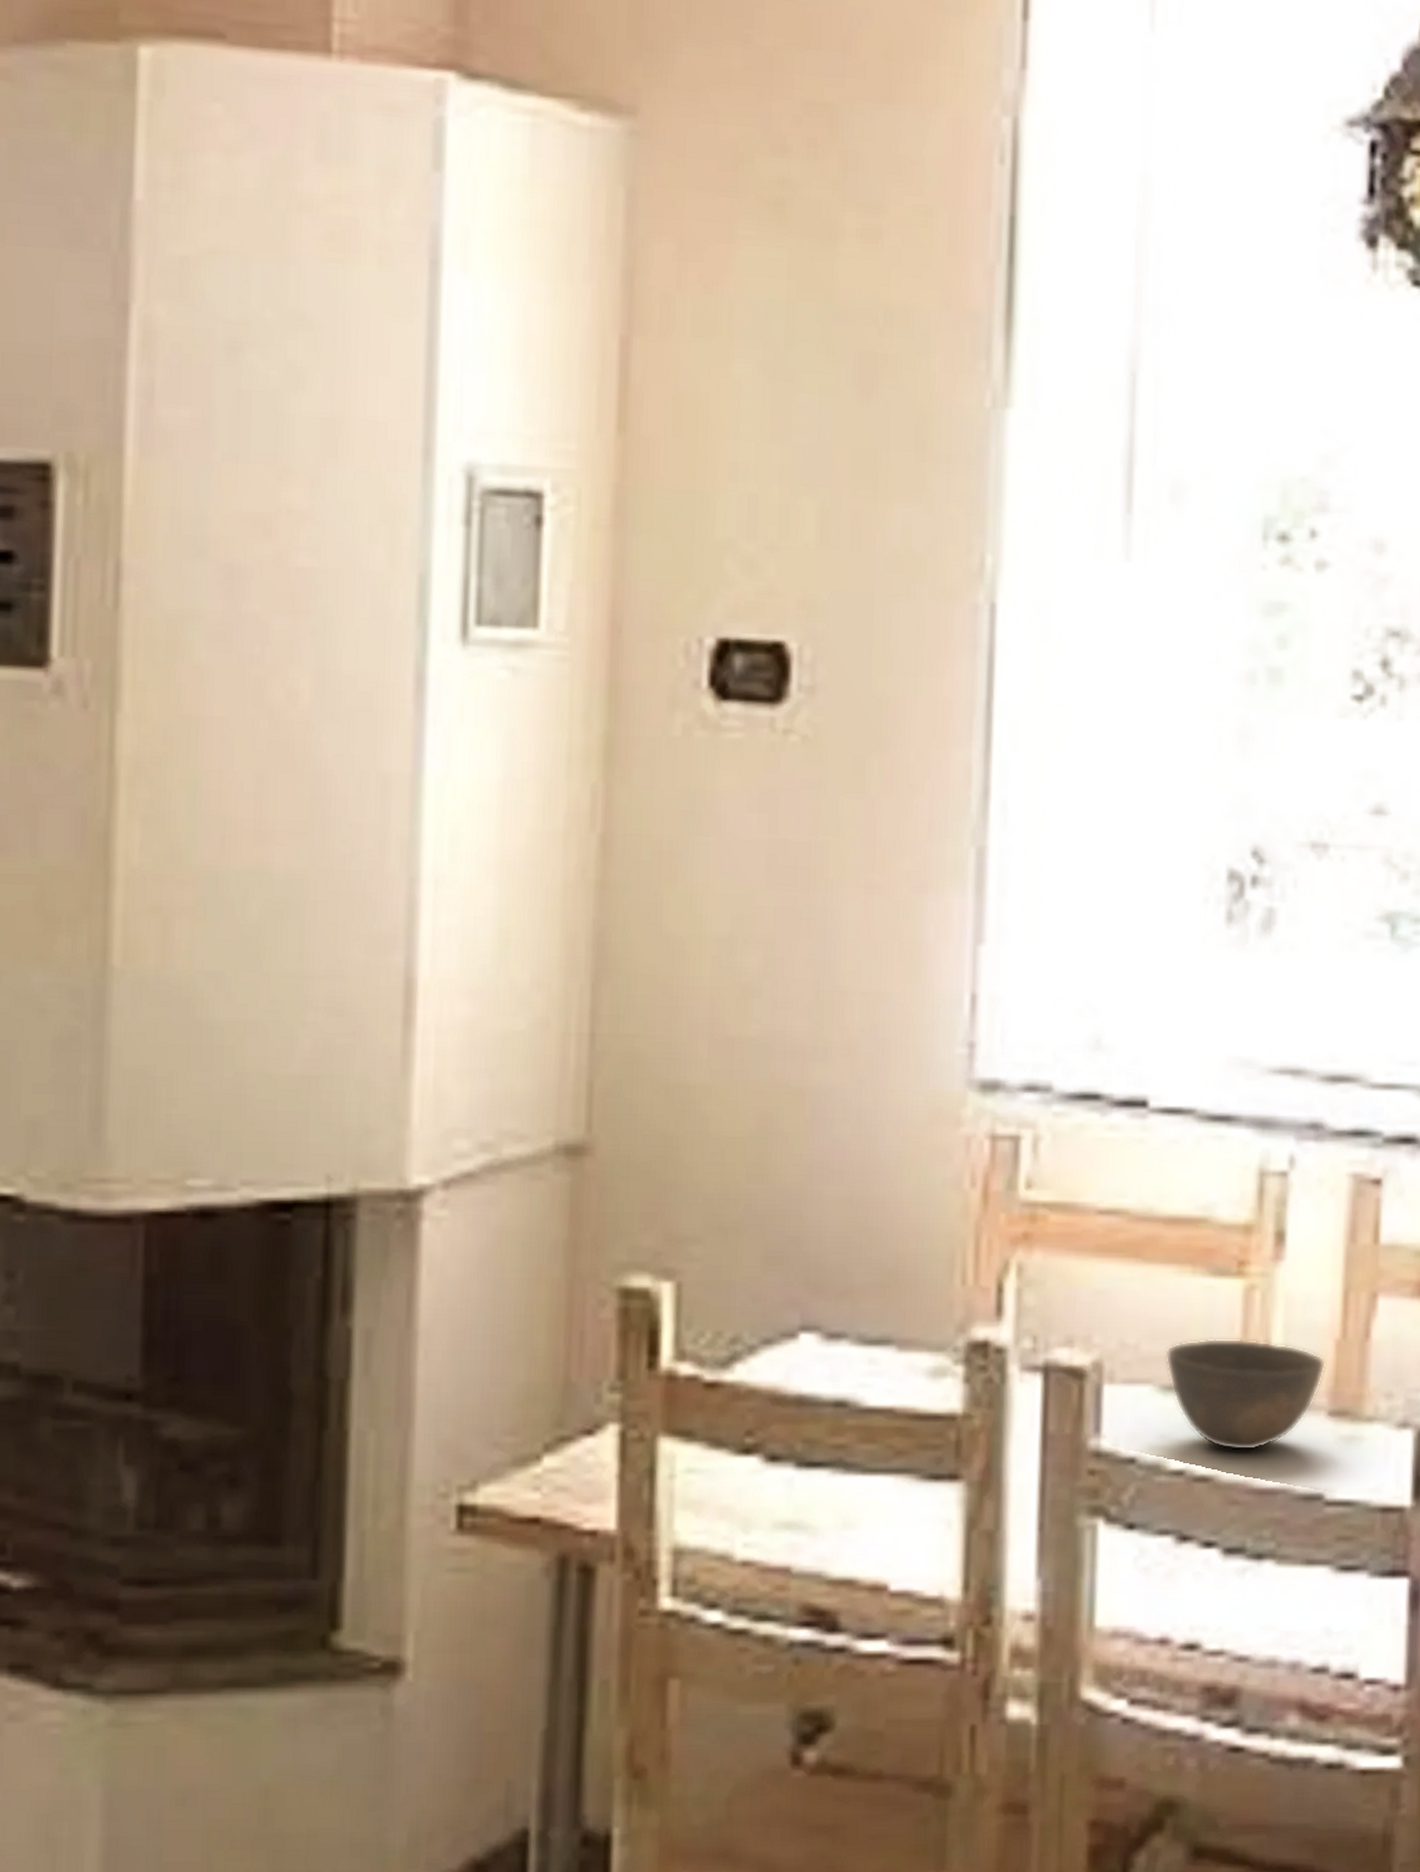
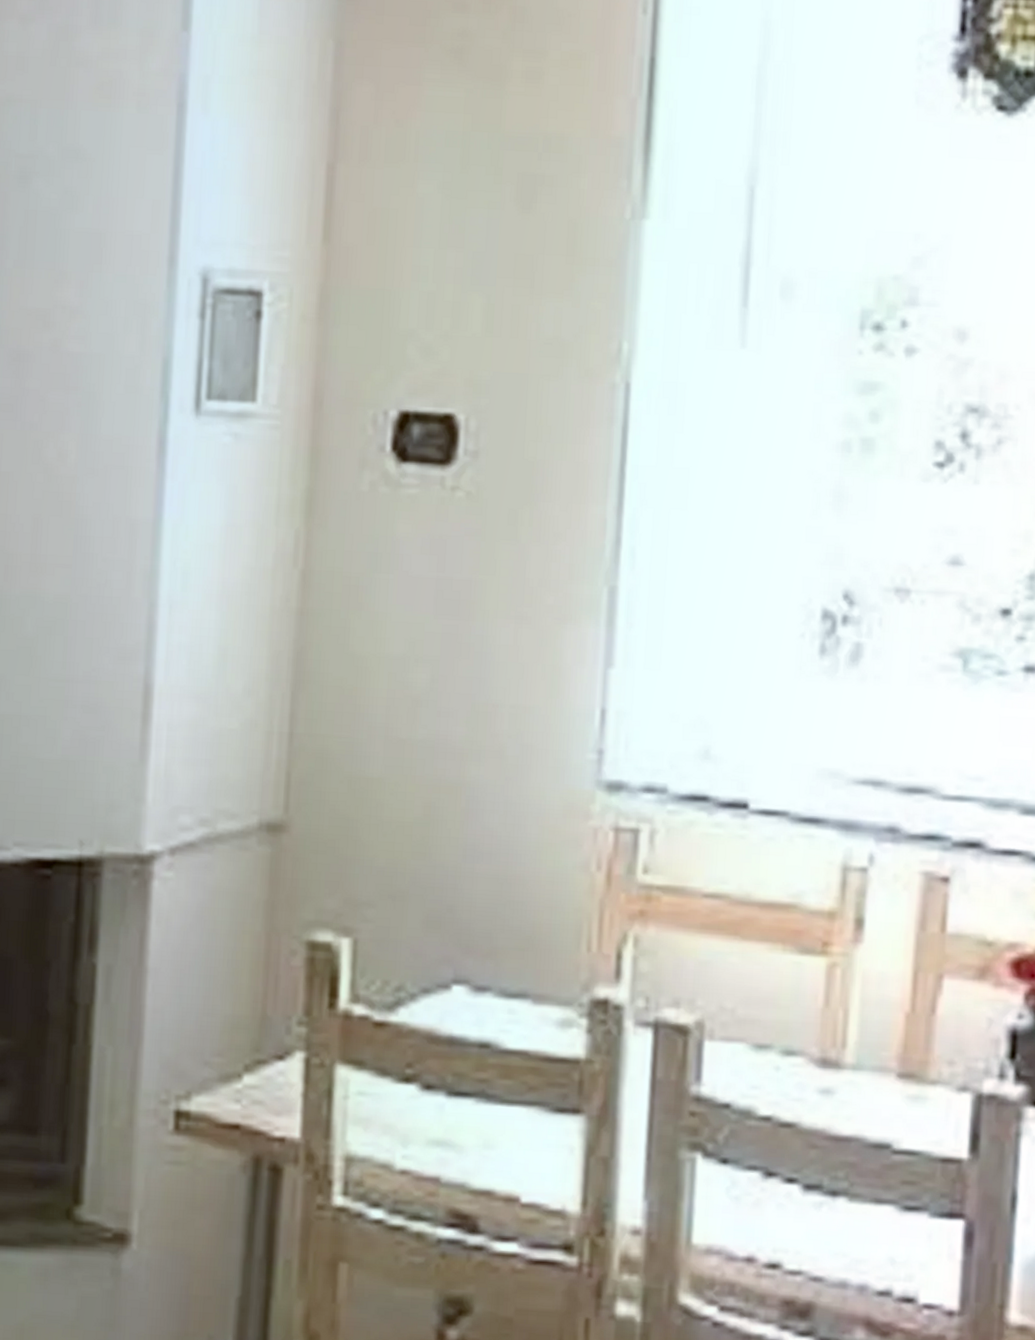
bowl: present [1165,1338,1327,1451] -> none [758,1006,897,1104]

